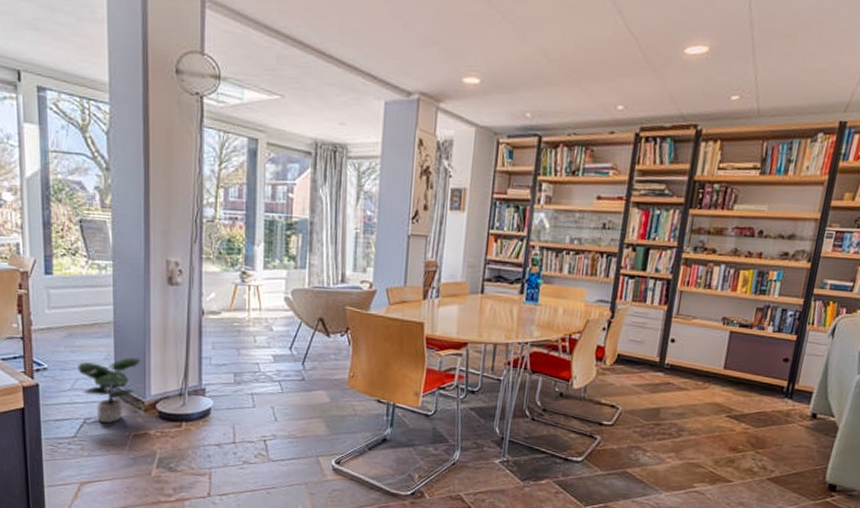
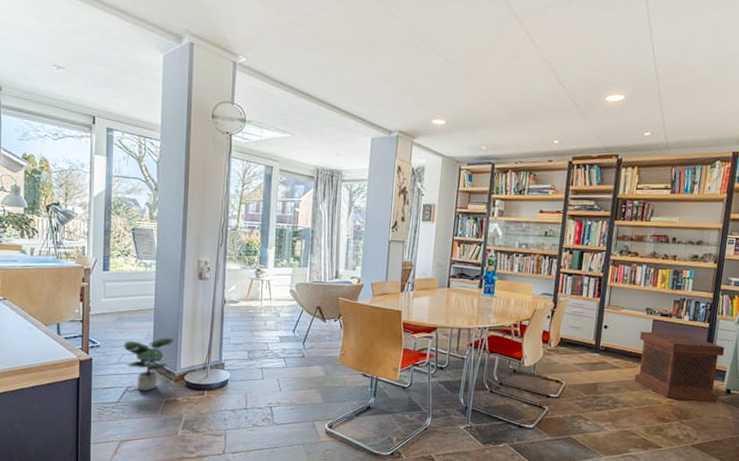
side table: none [704,345,814,429] -> present [634,331,725,402]

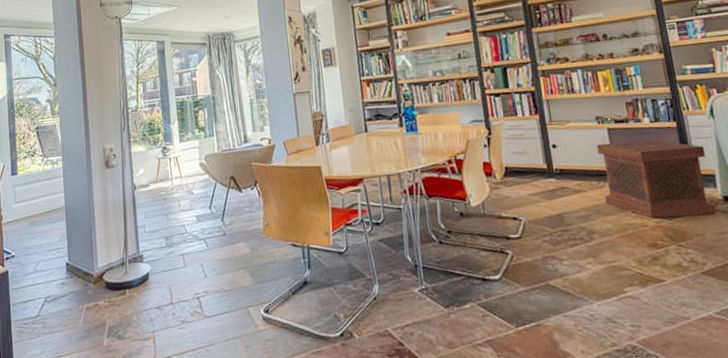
potted plant: present [124,337,174,391] -> none [38,235,88,299]

